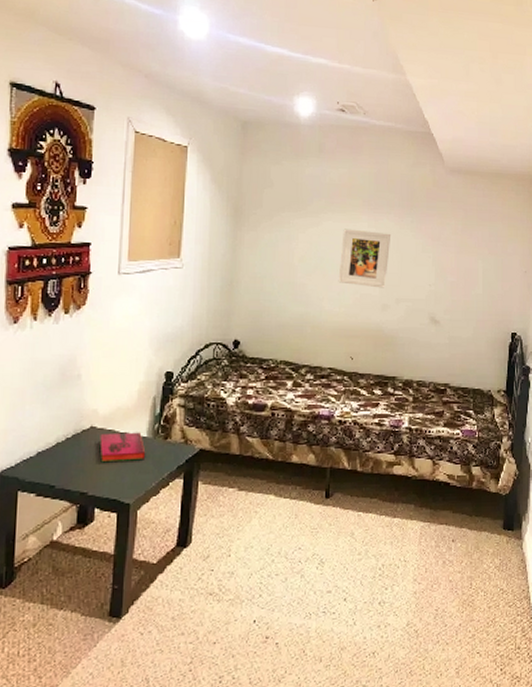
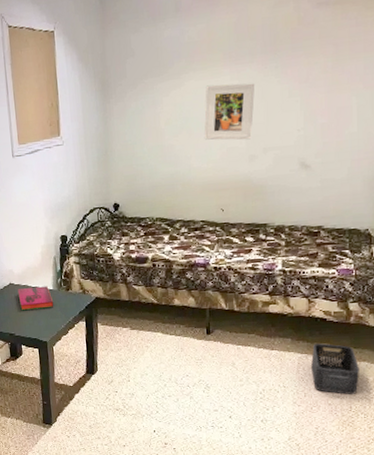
storage bin: none [433,511,481,569] -> present [311,343,361,394]

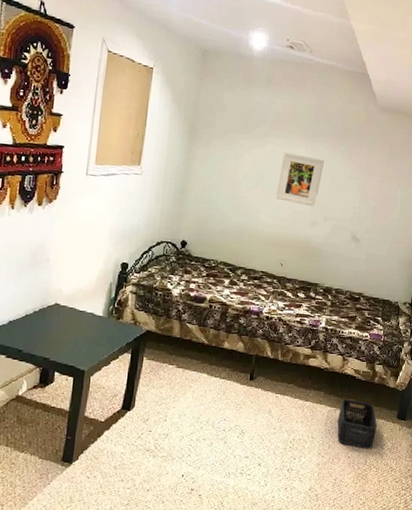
hardback book: present [17,286,54,311] -> none [62,310,101,335]

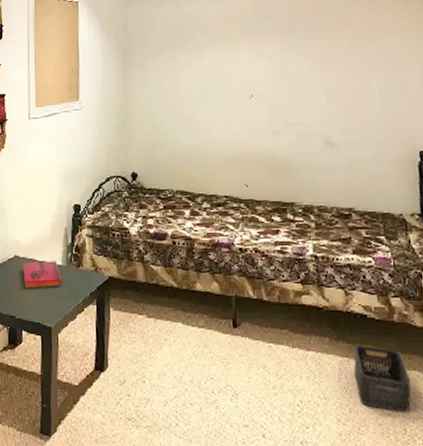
hardback book: none [62,310,101,335] -> present [22,261,62,289]
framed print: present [275,152,325,207] -> none [225,59,275,114]

